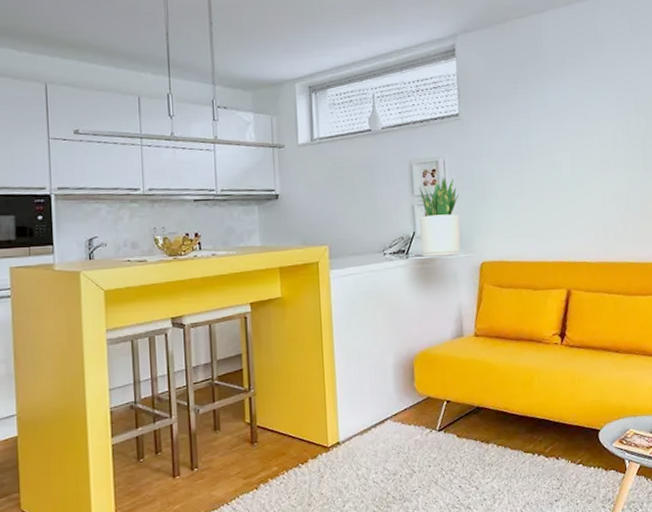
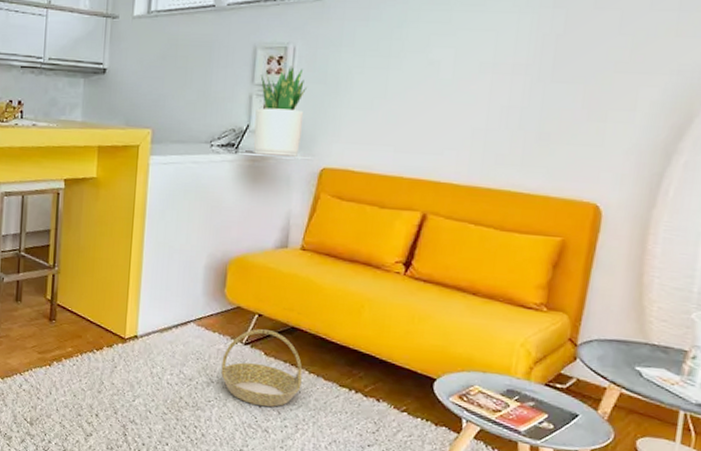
basket: none [420,413,493,486] -> present [221,329,303,407]

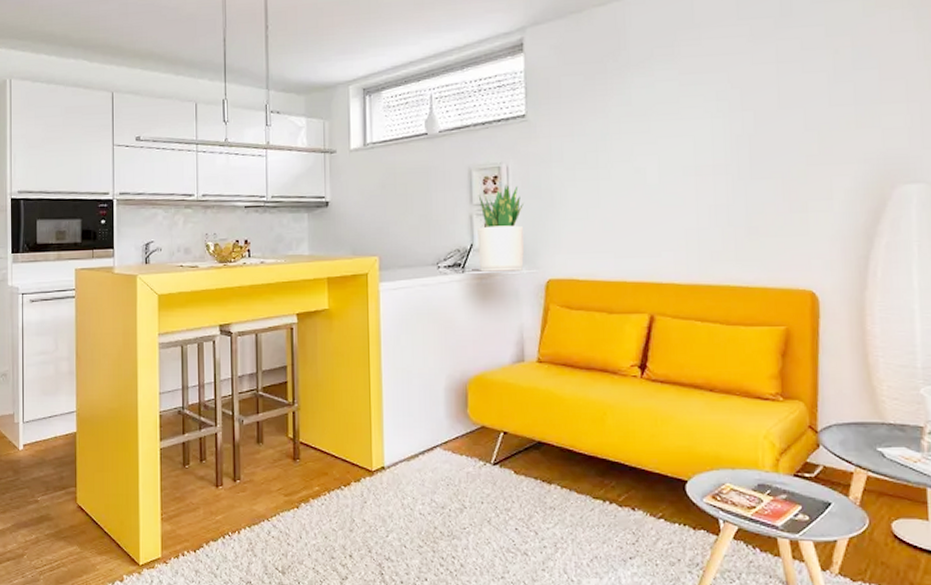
basket: present [221,329,303,407] -> none [472,447,555,529]

